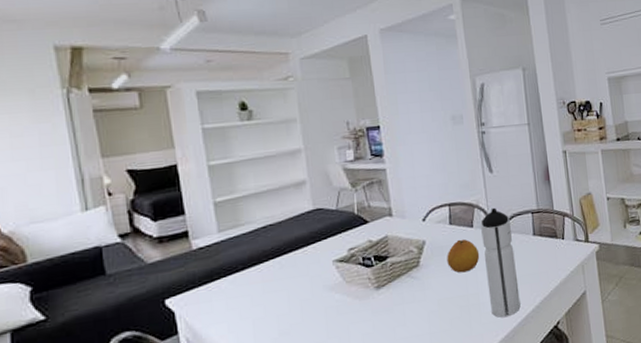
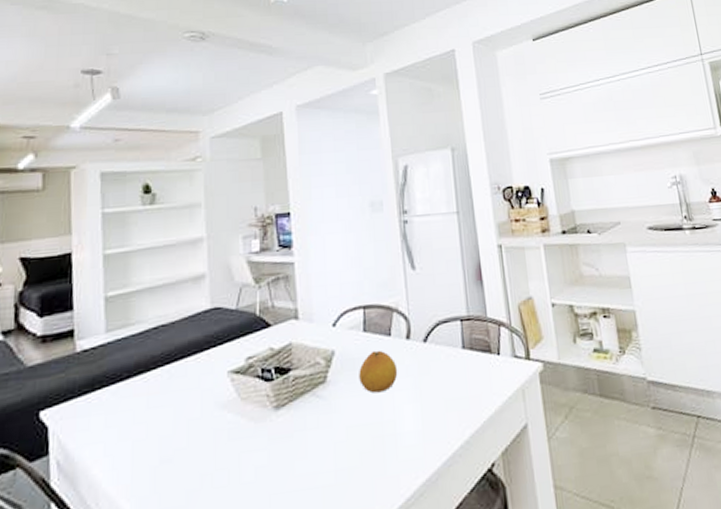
water bottle: present [481,207,521,318] -> none [400,312,446,454]

